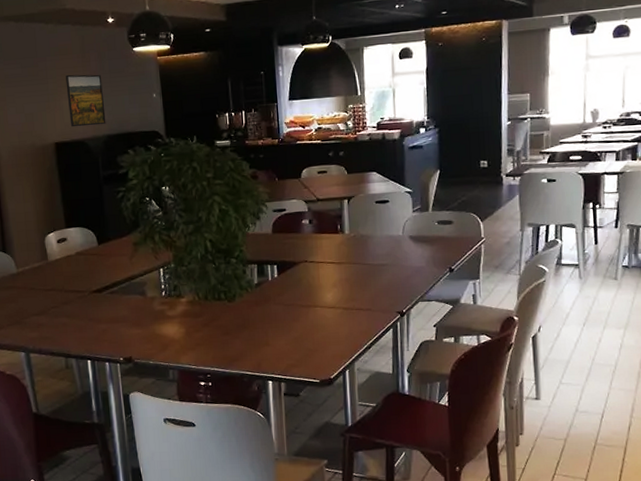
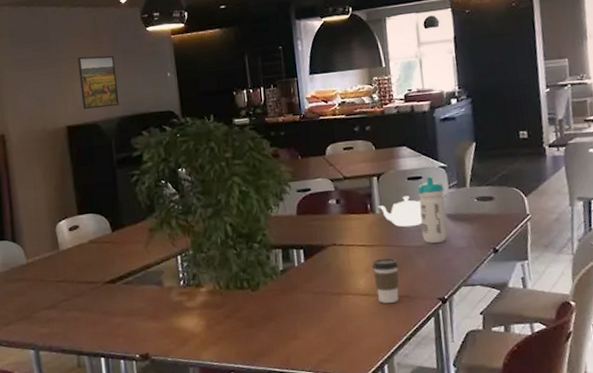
coffee cup: none [339,275,364,315] -> present [372,258,399,303]
teapot: none [347,218,387,247] -> present [377,196,423,227]
water bottle: none [384,200,409,262] -> present [418,176,447,243]

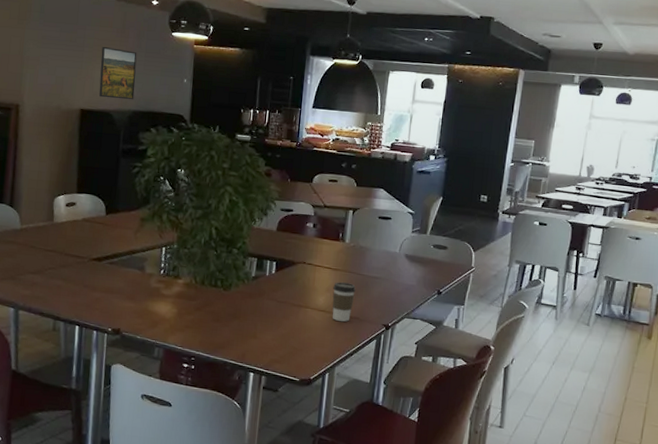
teapot: present [377,196,423,227] -> none [348,232,386,260]
water bottle: present [418,176,447,243] -> none [381,218,408,278]

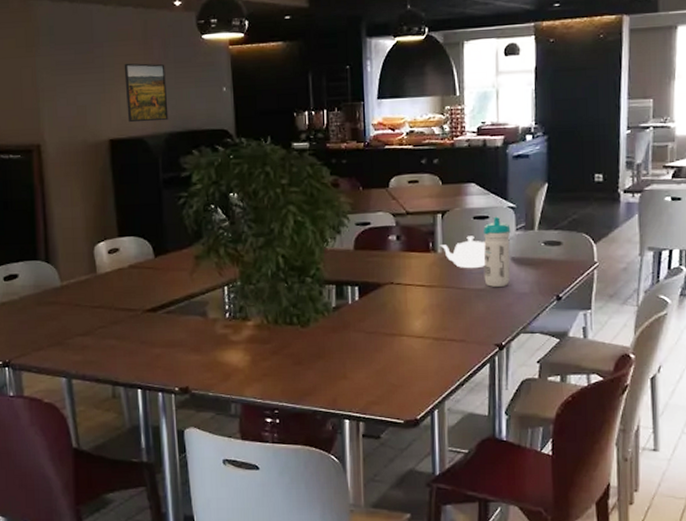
coffee cup: present [332,282,357,322] -> none [430,300,458,347]
teapot: none [348,232,386,260] -> present [440,236,486,269]
water bottle: none [381,218,408,278] -> present [483,216,511,287]

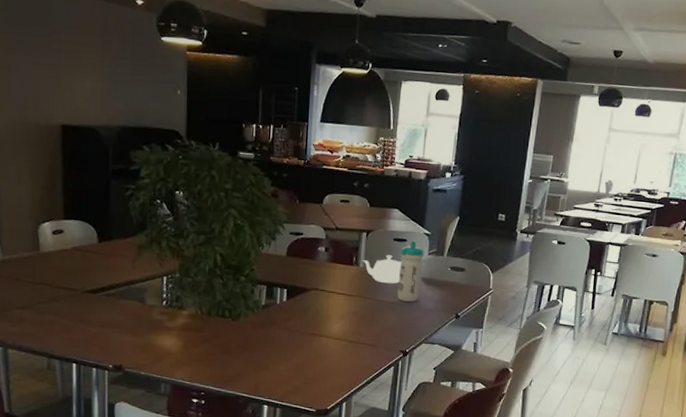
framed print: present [124,63,169,123] -> none [81,52,123,114]

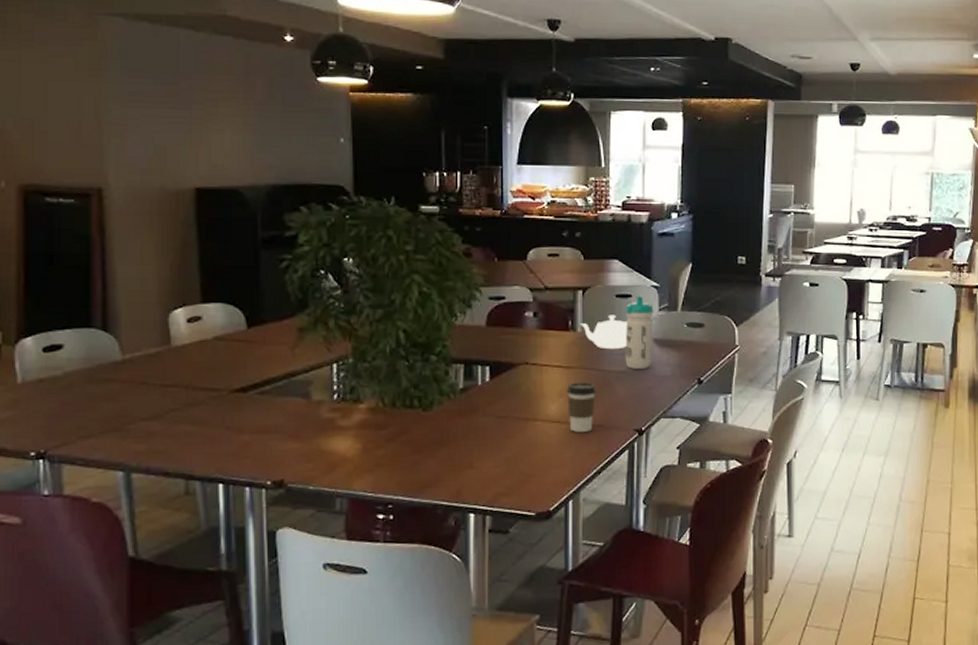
coffee cup: none [347,308,372,349] -> present [567,382,597,432]

